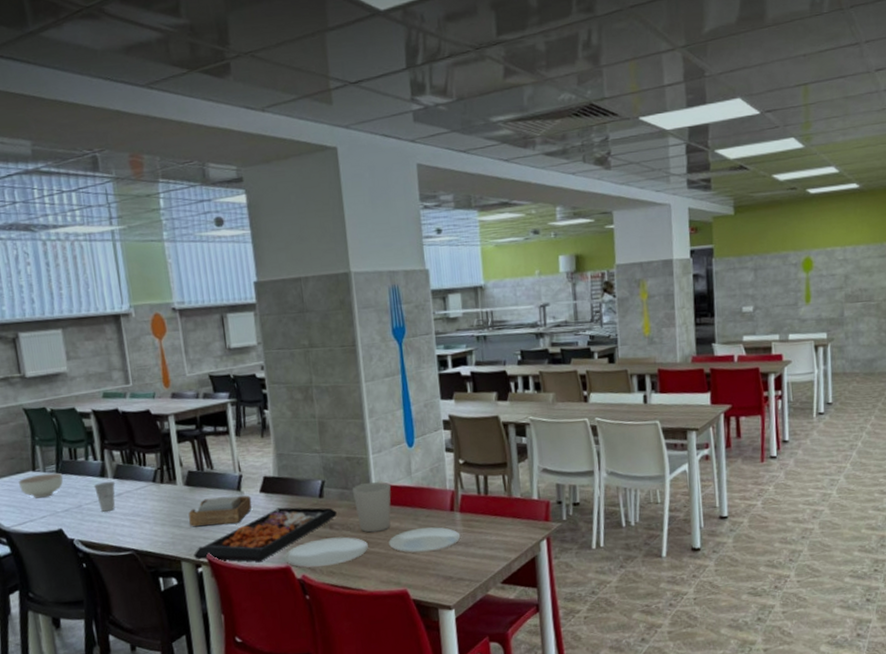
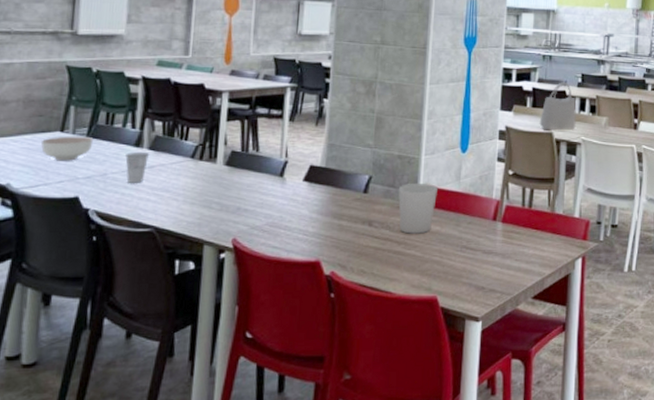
napkin holder: present [188,495,252,527] -> none [220,181,293,210]
food tray: present [194,507,337,562] -> none [219,198,379,253]
plate: present [285,537,368,568] -> none [316,235,405,265]
plate: present [389,527,461,554] -> none [426,235,499,260]
handbag: none [483,362,522,415] -> present [539,82,577,131]

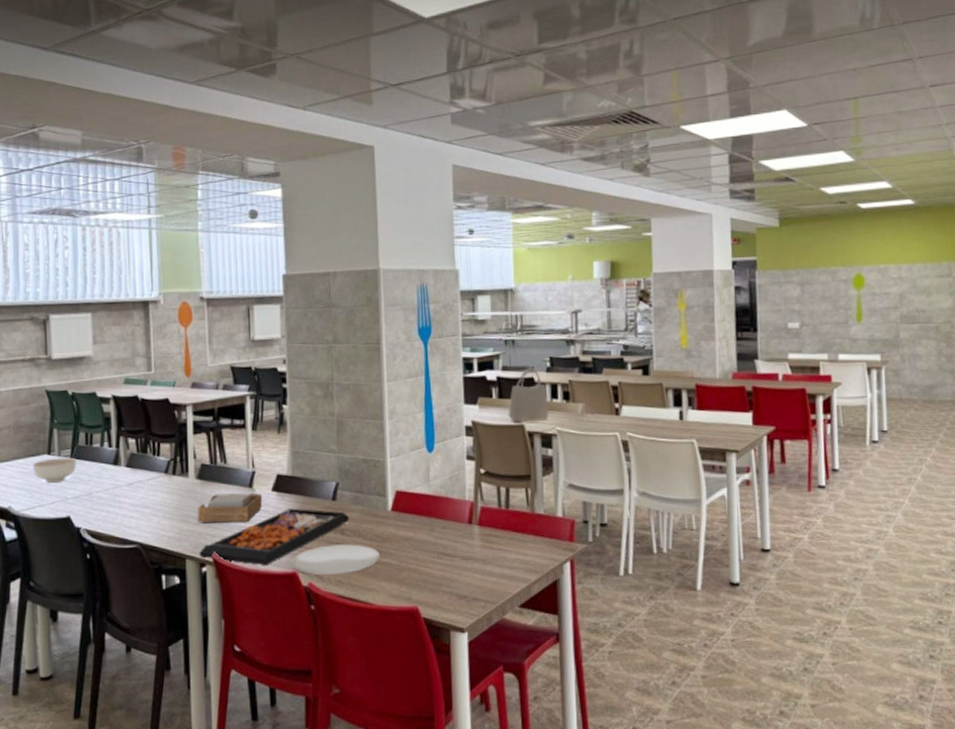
cup: present [125,151,150,184] -> none [106,469,128,502]
food tray: none [219,198,379,253] -> present [199,508,349,565]
napkin holder: none [220,181,293,210] -> present [197,493,263,523]
plate: none [316,235,405,265] -> present [292,544,380,576]
dixie cup: present [398,183,438,234] -> none [366,487,407,541]

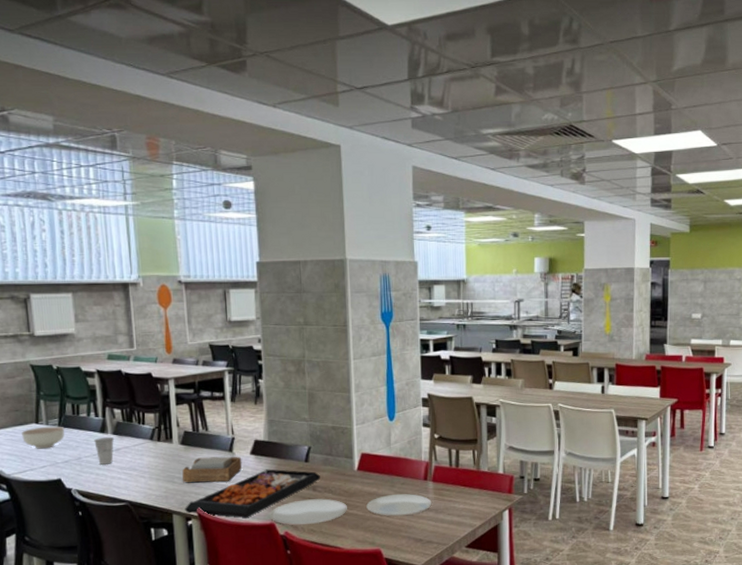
cup: none [106,469,128,502] -> present [94,436,115,466]
plate: none [402,540,478,568] -> present [366,494,432,517]
handbag: present [508,368,549,423] -> none [459,349,494,396]

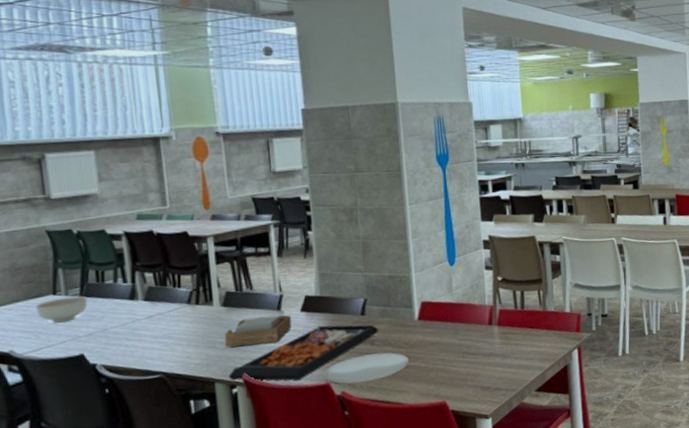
cup: present [94,436,115,466] -> none [122,303,146,336]
plate: present [366,494,432,517] -> none [429,340,498,366]

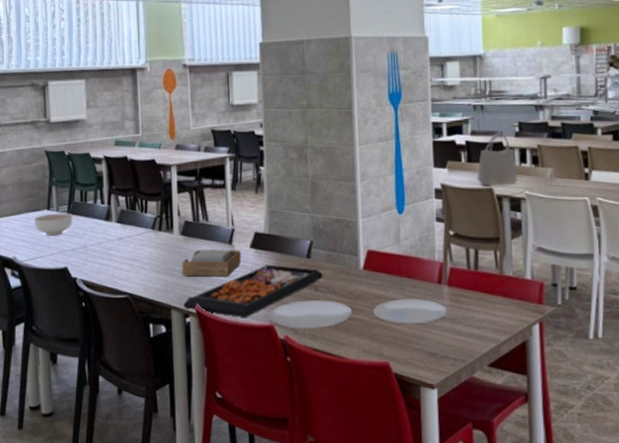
plate: none [429,340,498,366] -> present [373,299,447,325]
handbag: none [520,187,556,235] -> present [477,133,518,186]

